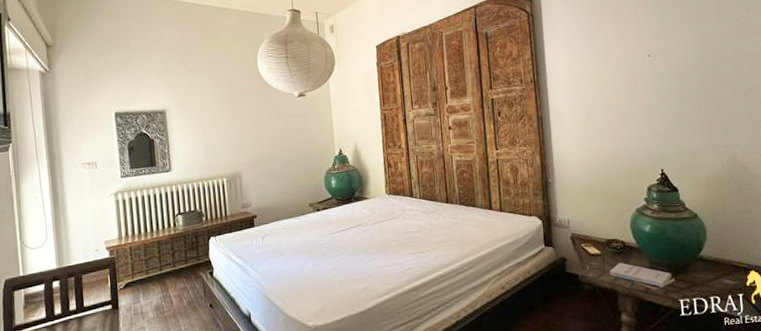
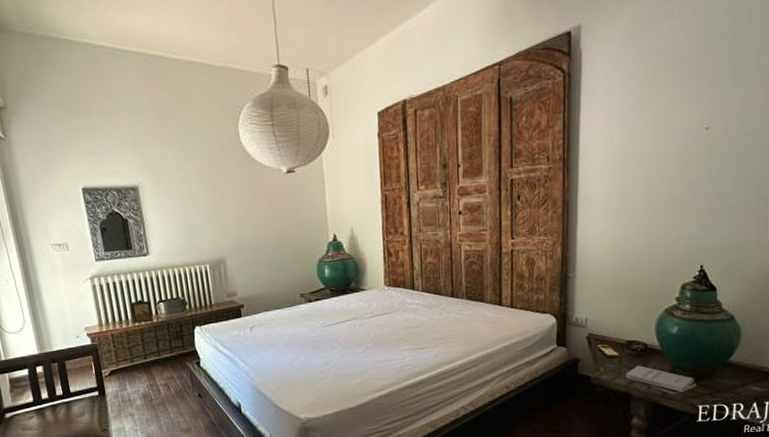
photo frame: none [150,212,171,236] -> present [130,299,153,324]

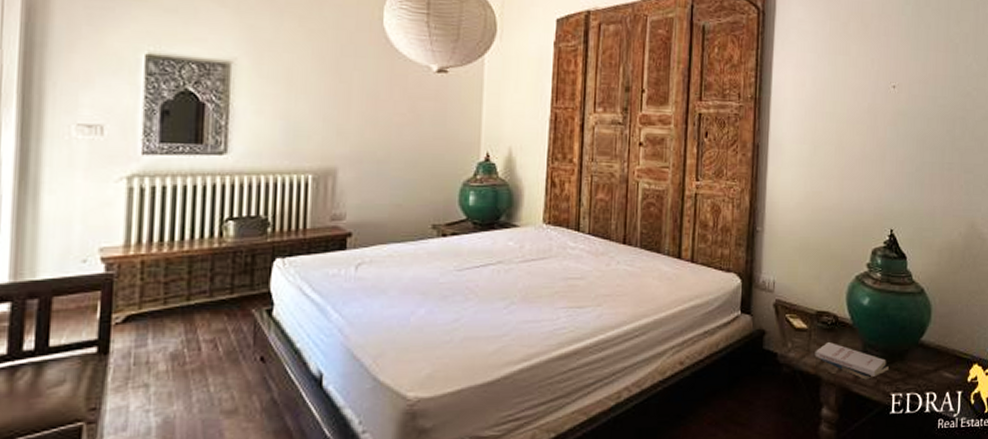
photo frame: present [130,299,153,324] -> none [180,213,214,248]

